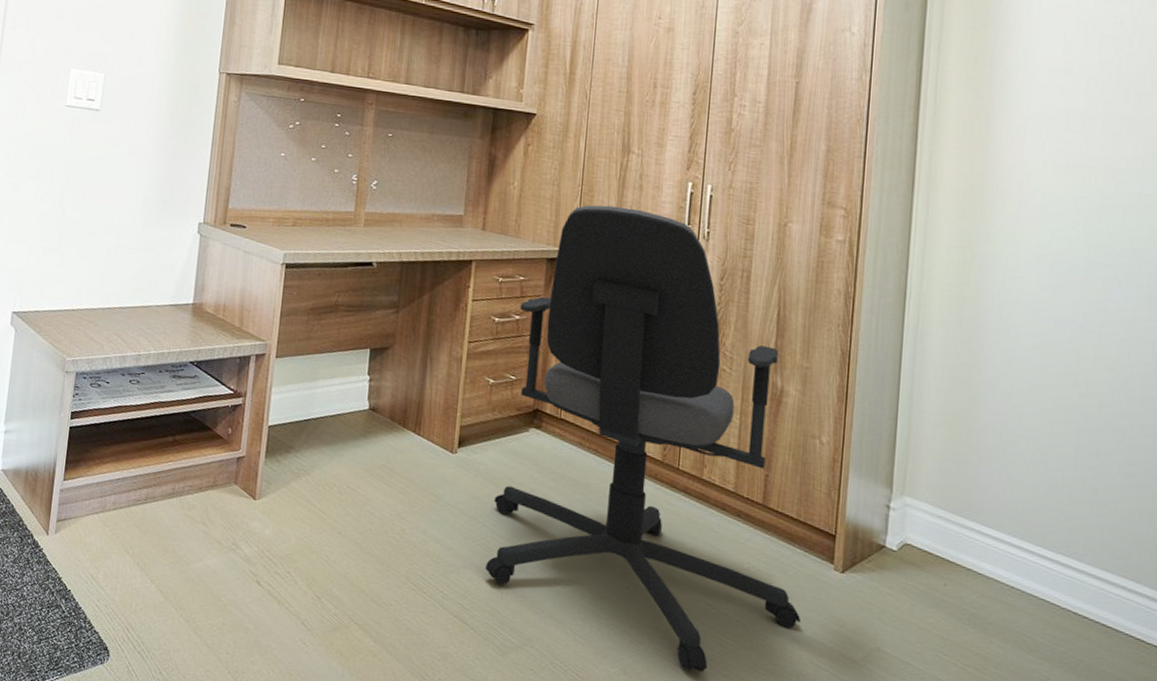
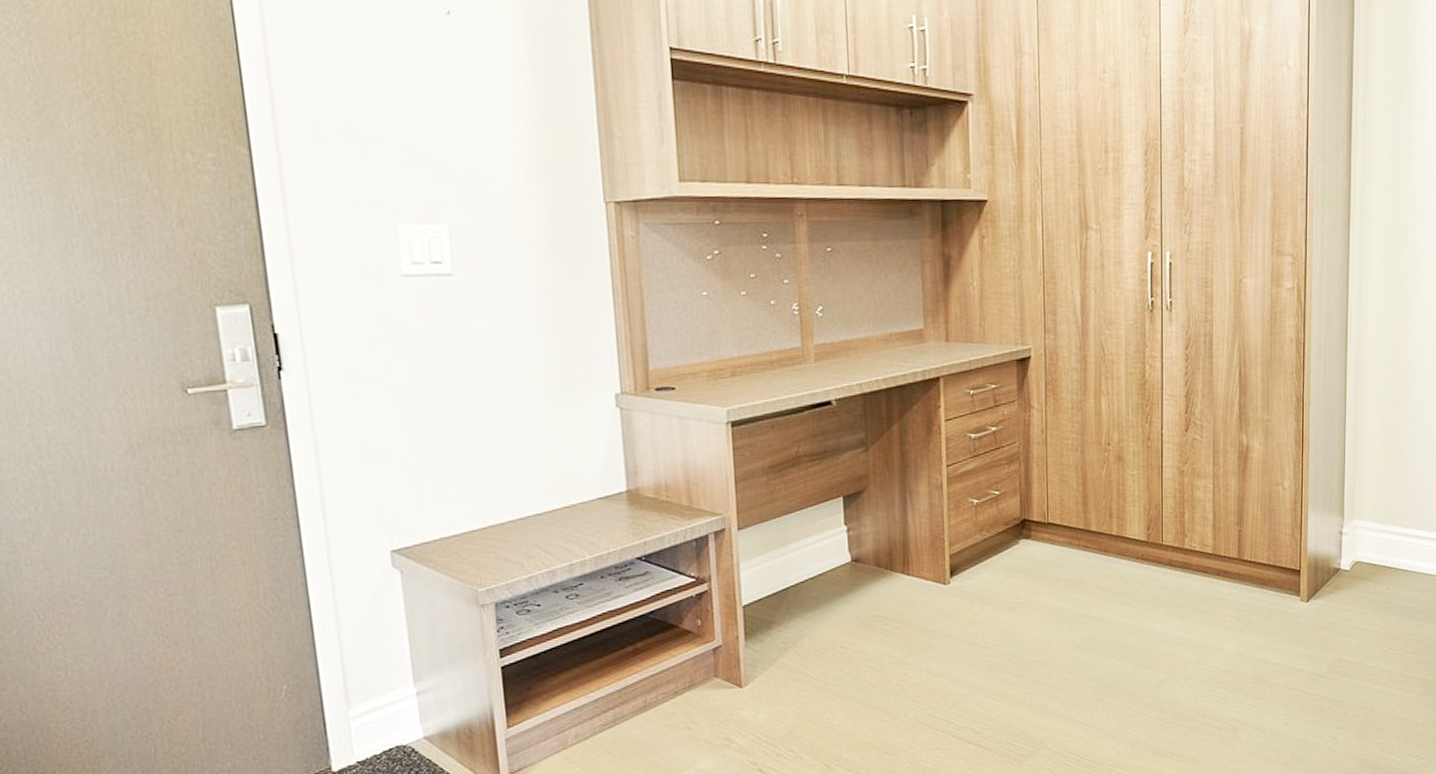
office chair: present [485,205,802,672] -> none [992,290,1277,726]

